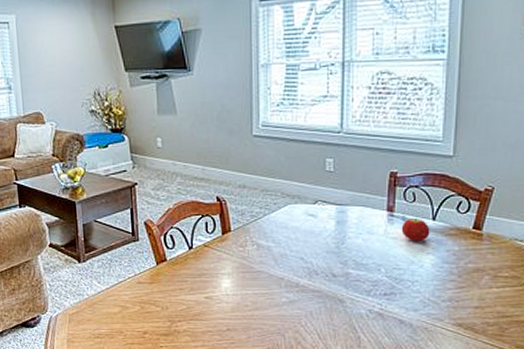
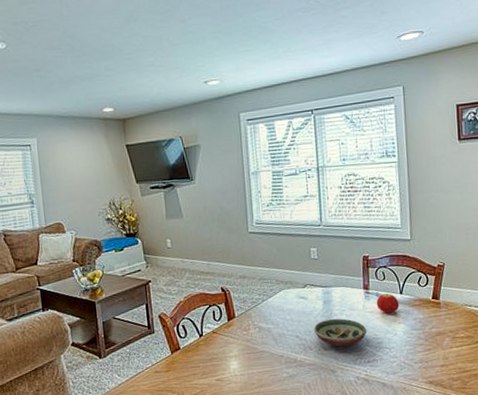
decorative bowl: none [321,242,387,275] -> present [313,318,367,347]

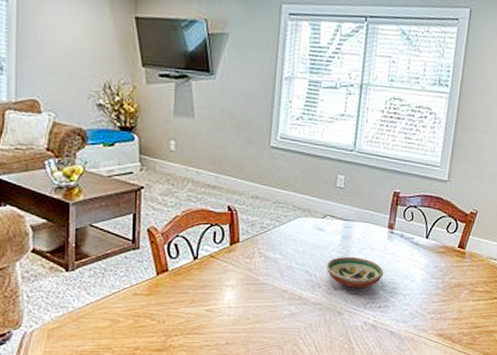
fruit: present [376,294,399,313] -> none [398,236,423,257]

